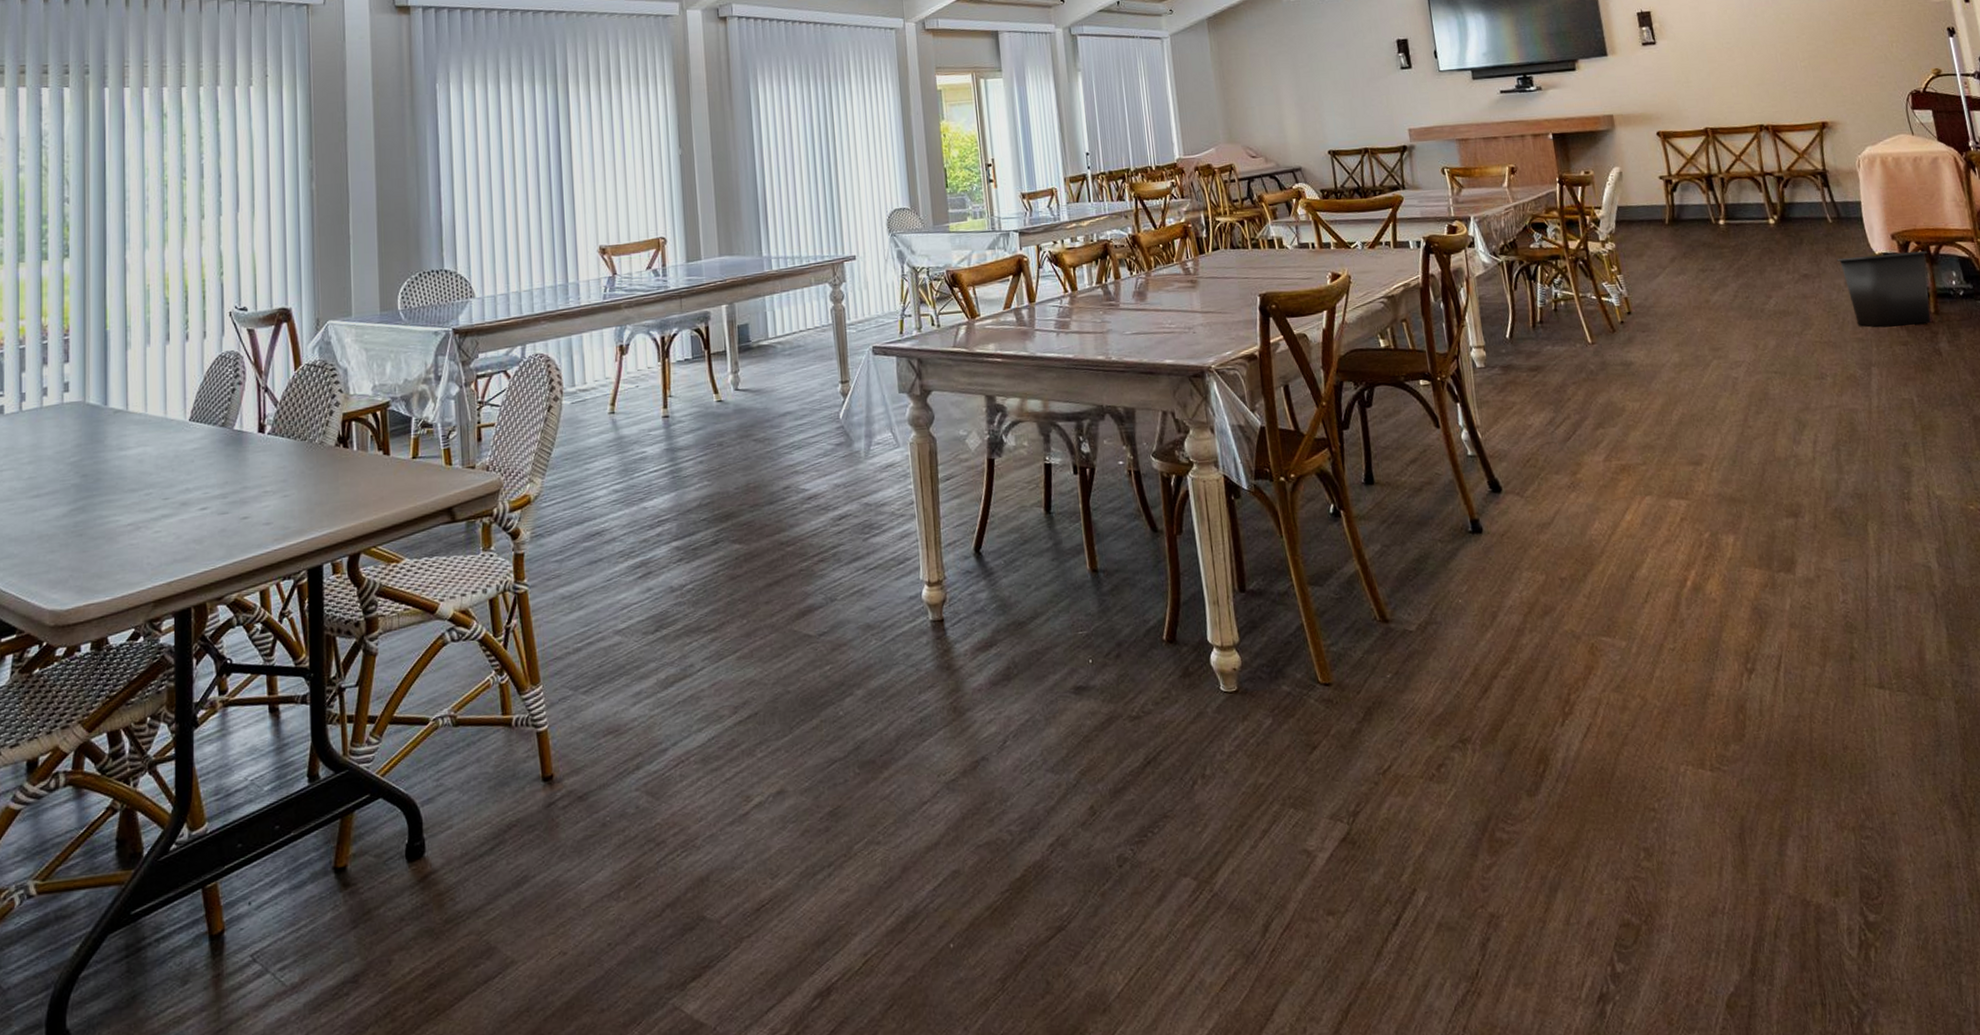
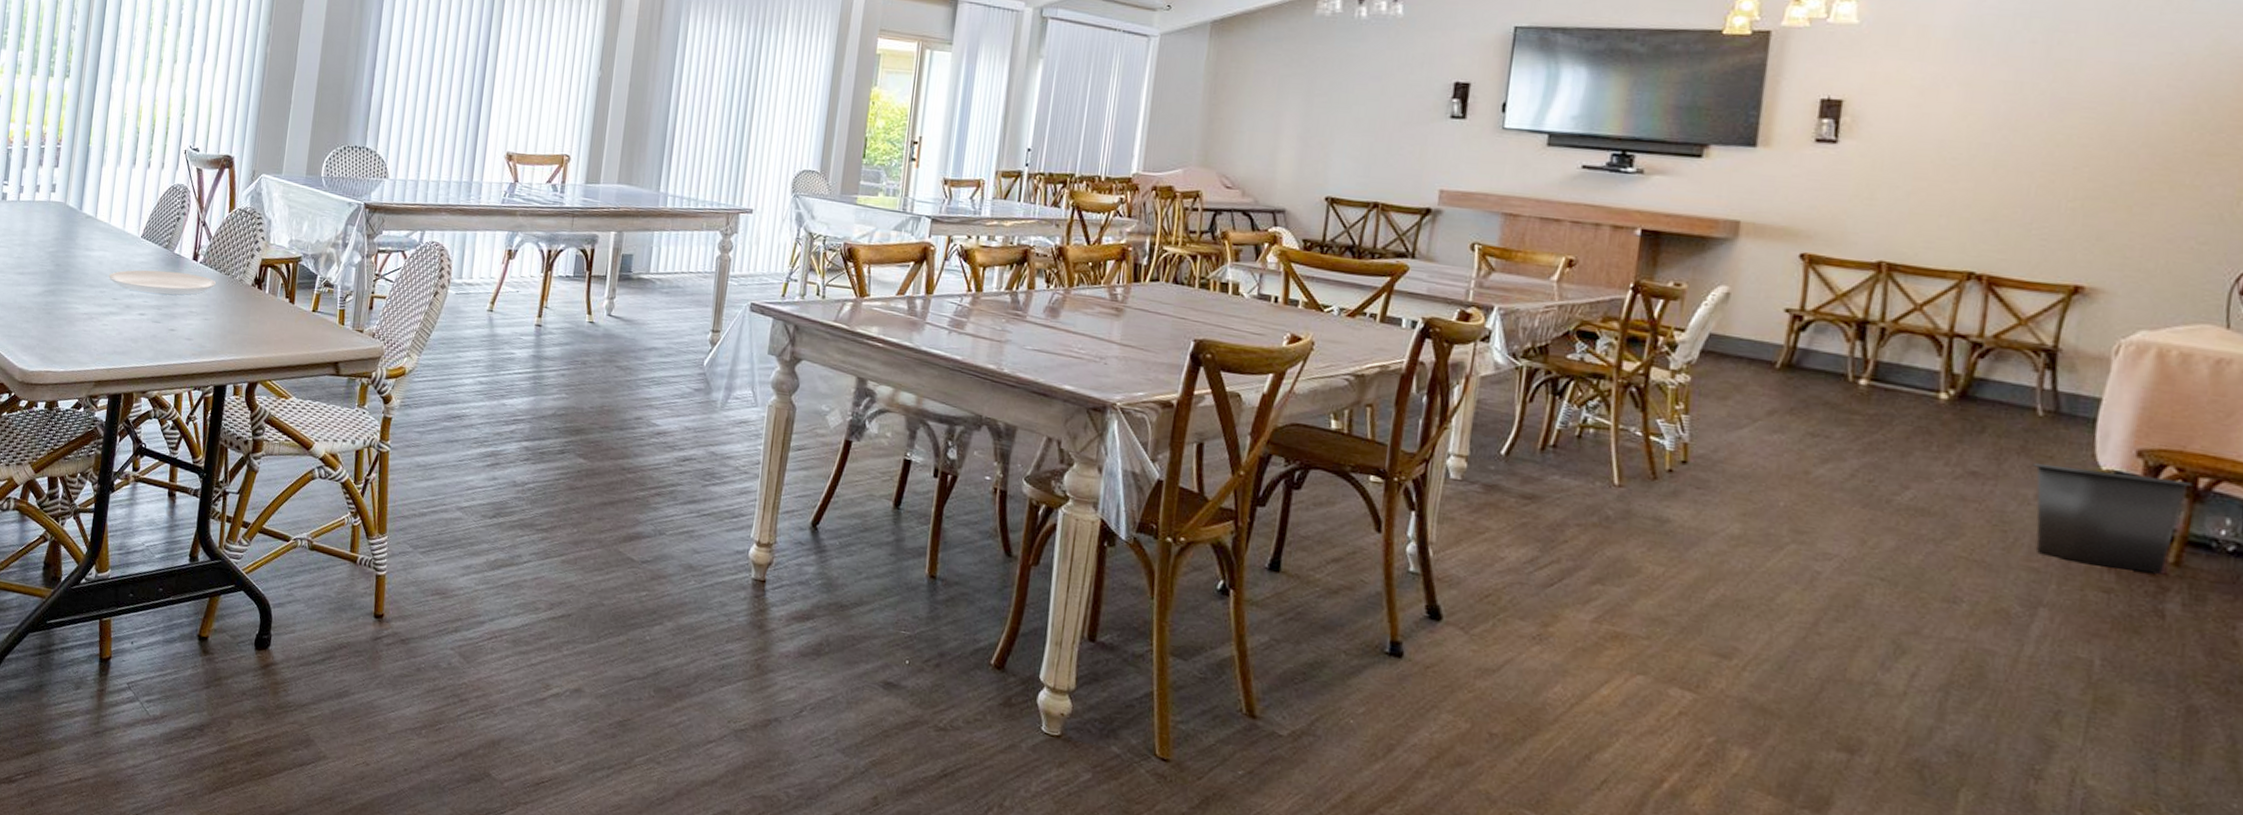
plate: none [154,448,291,485] -> present [108,270,216,296]

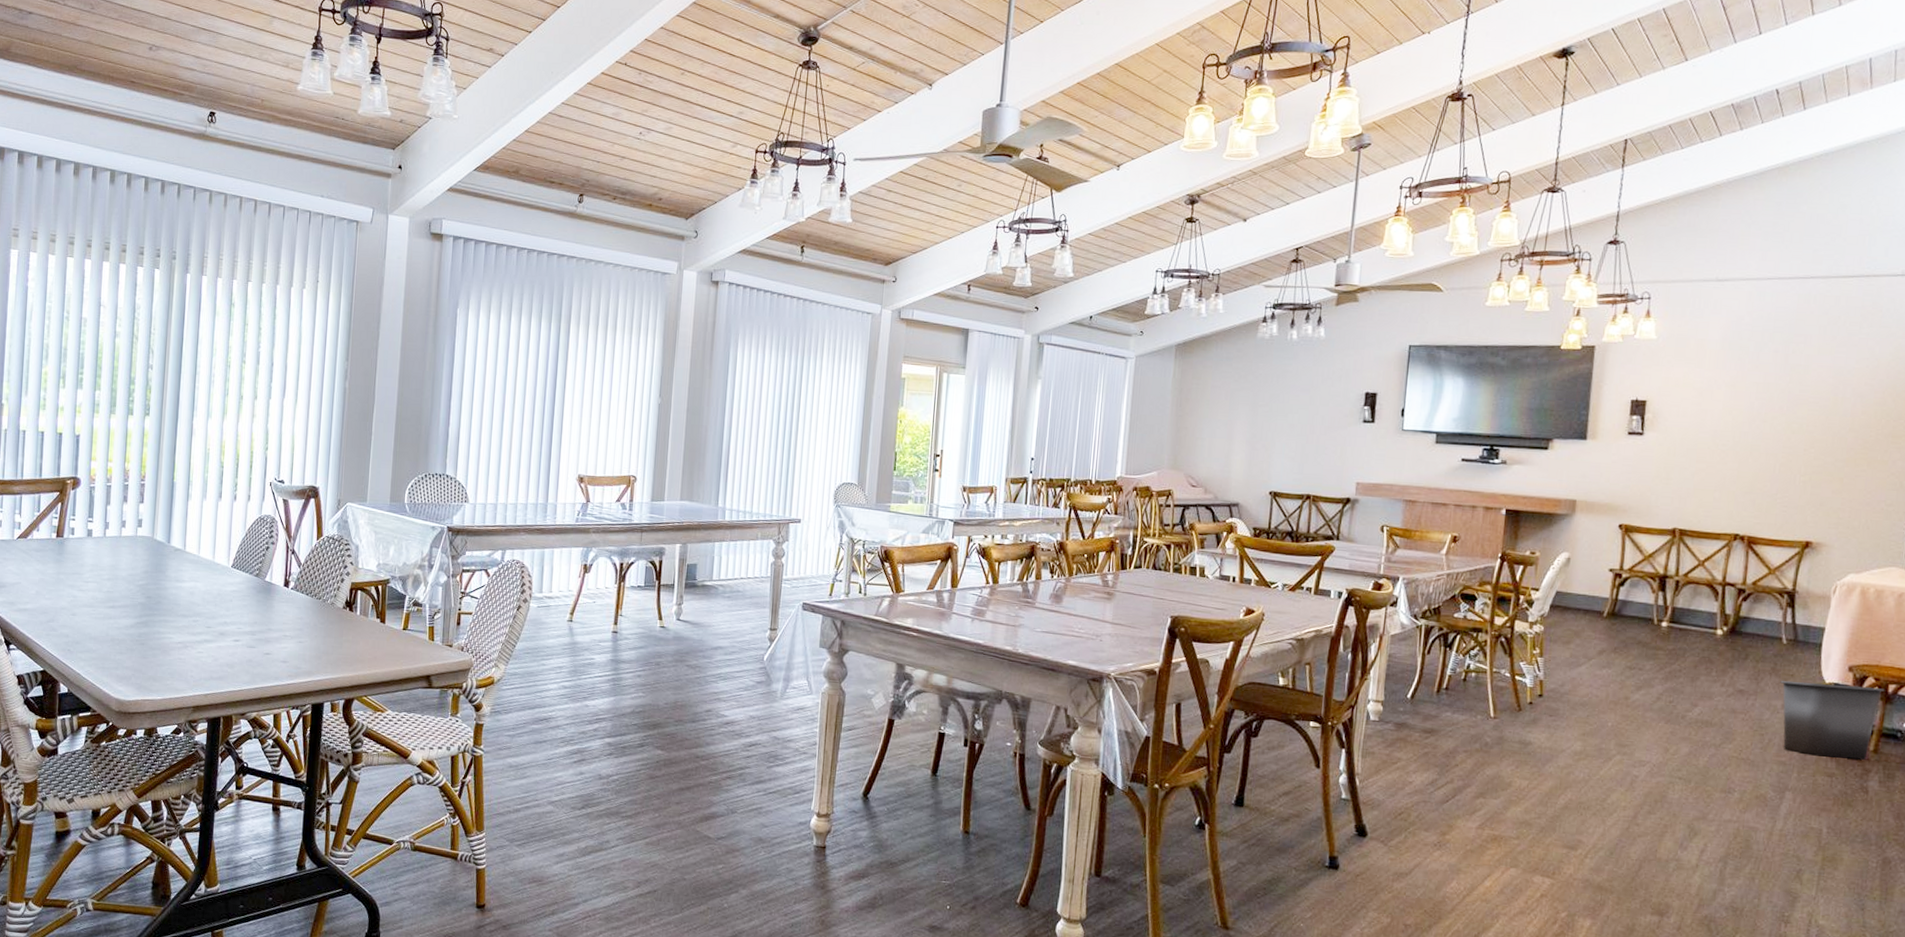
plate: present [108,270,216,296] -> none [201,598,308,621]

